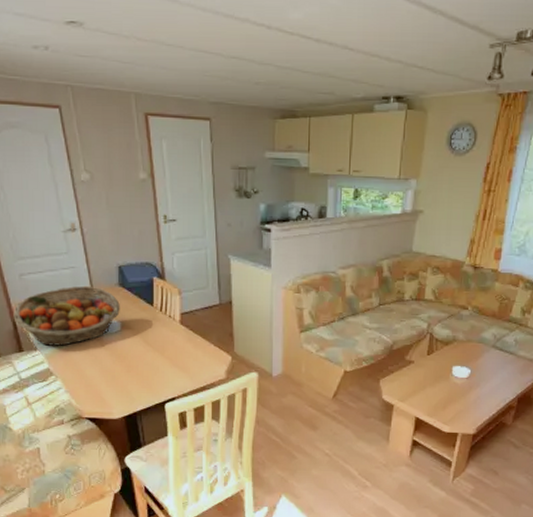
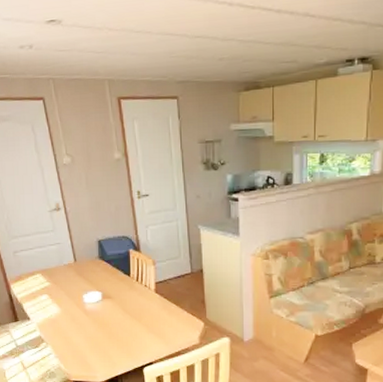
fruit basket: present [13,285,120,346] -> none [9,259,101,315]

